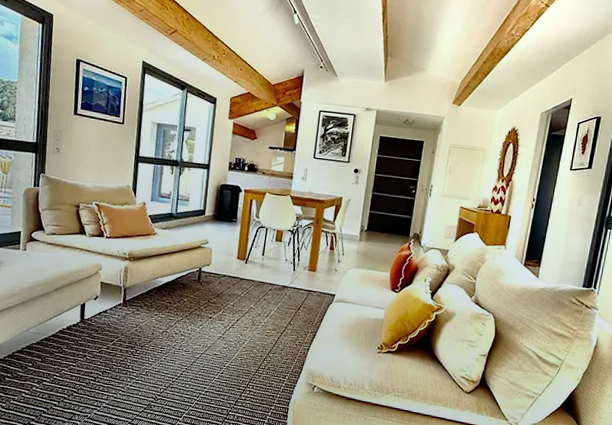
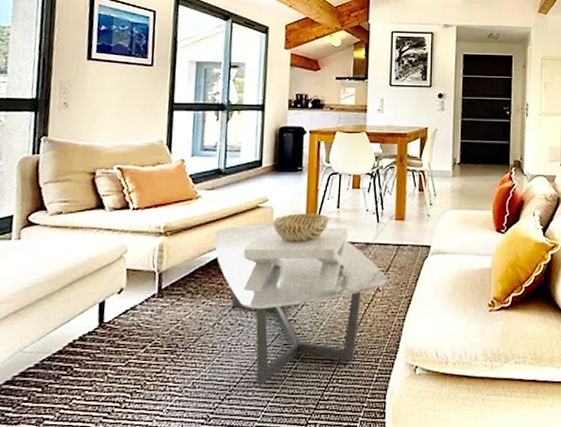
coffee table: none [166,260,298,382] -> present [214,223,388,386]
decorative bowl: none [184,255,270,319] -> present [241,213,348,292]

